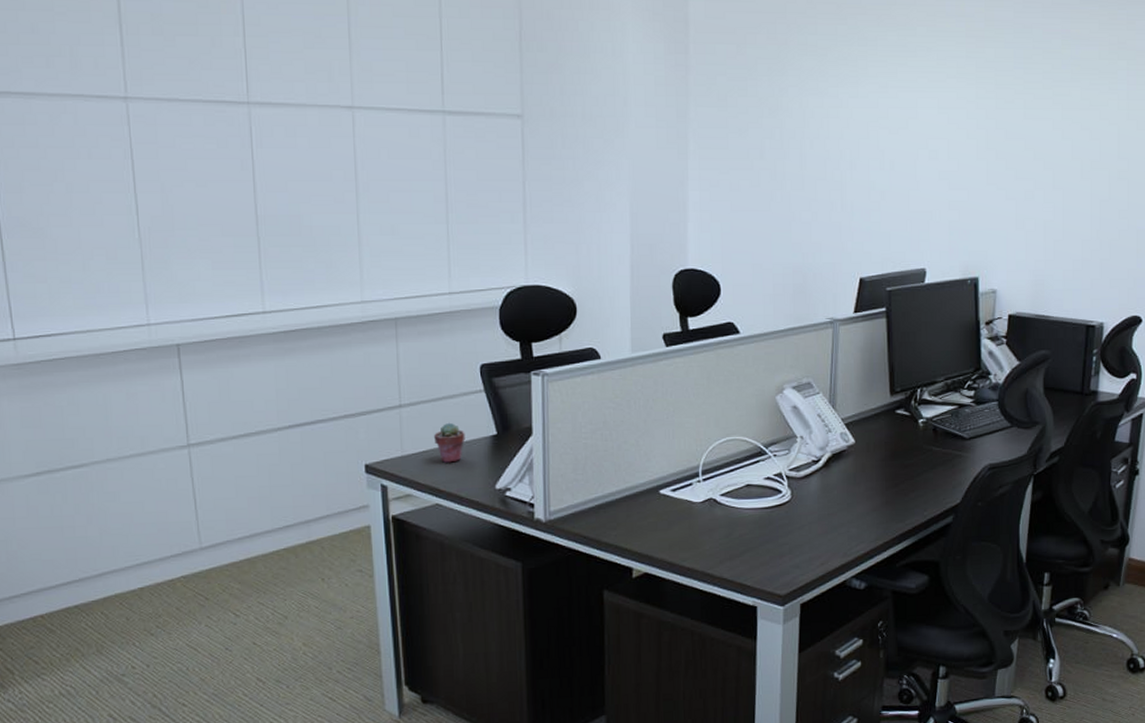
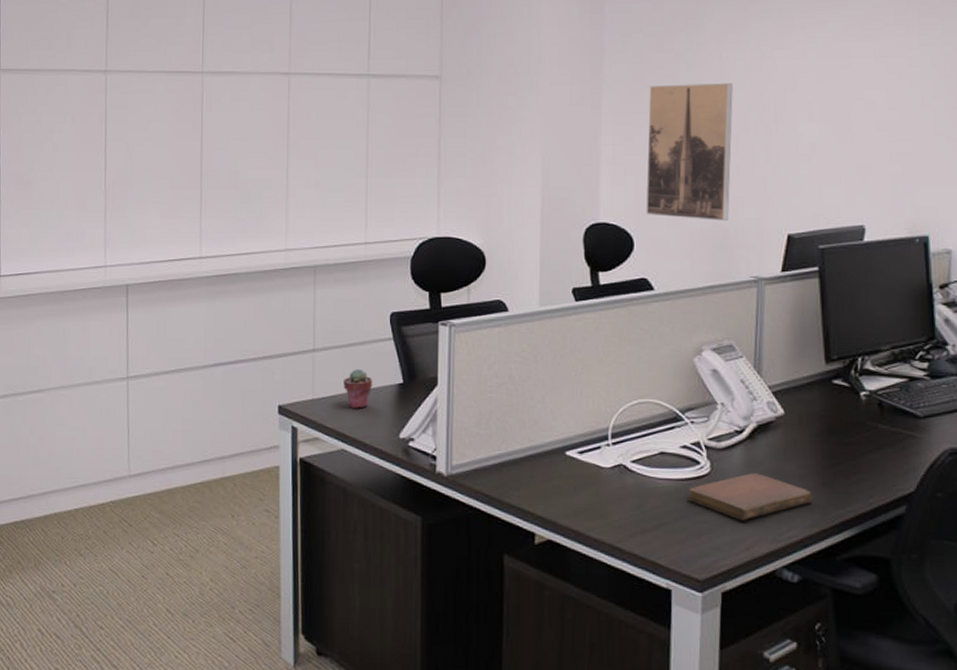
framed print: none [731,130,812,266] -> present [646,83,733,222]
notebook: none [770,497,879,540] -> present [686,473,814,521]

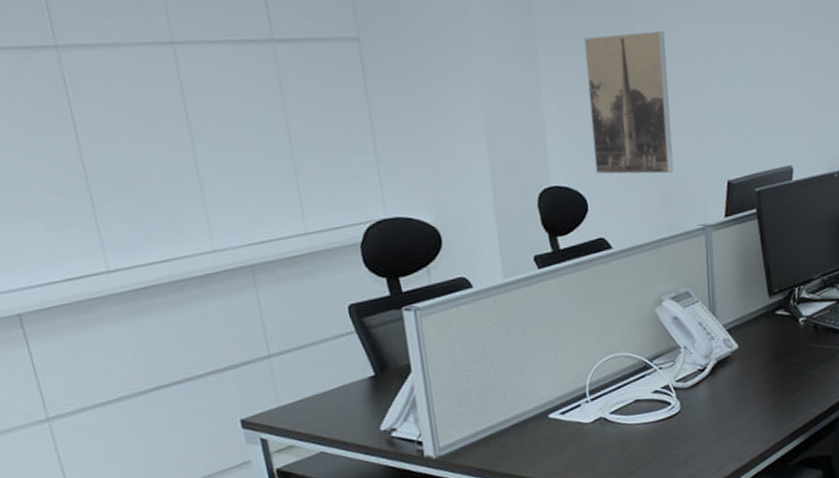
potted succulent: present [343,368,373,409] -> none [309,367,343,410]
notebook: present [686,473,814,521] -> none [662,404,768,448]

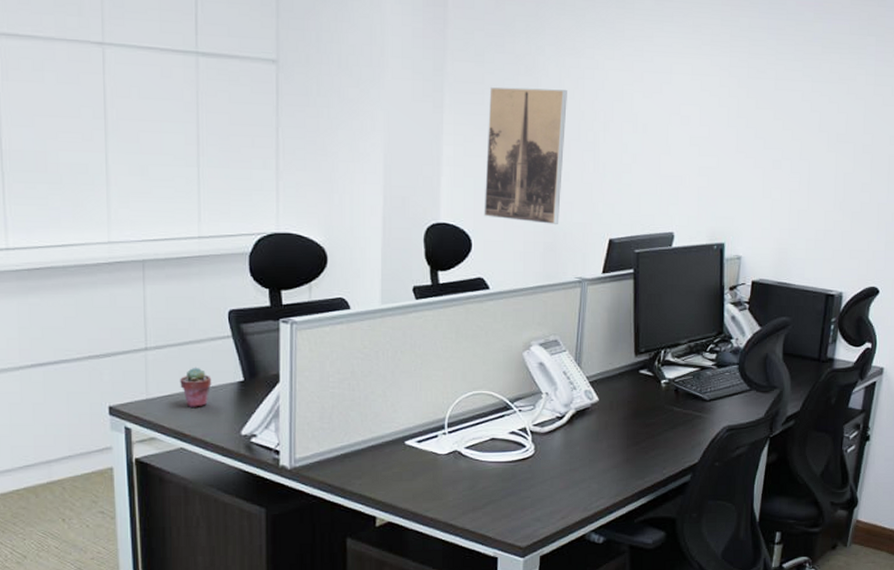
potted succulent: none [309,367,343,410] -> present [180,367,212,407]

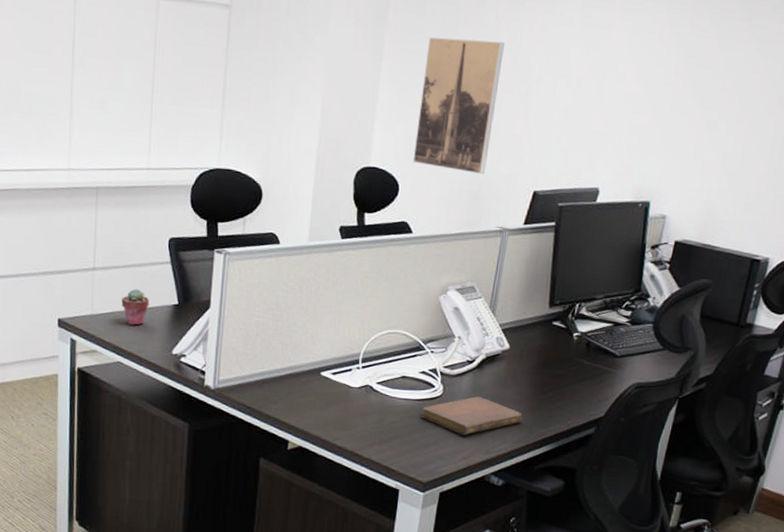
notebook: none [513,453,619,494] -> present [420,396,524,436]

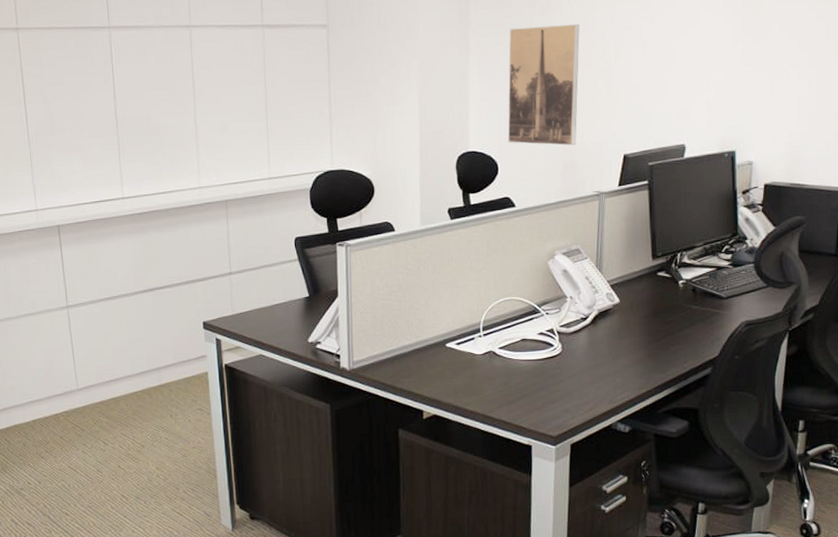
potted succulent: present [121,288,150,326] -> none [258,286,283,320]
notebook: present [420,396,524,436] -> none [543,350,642,388]

